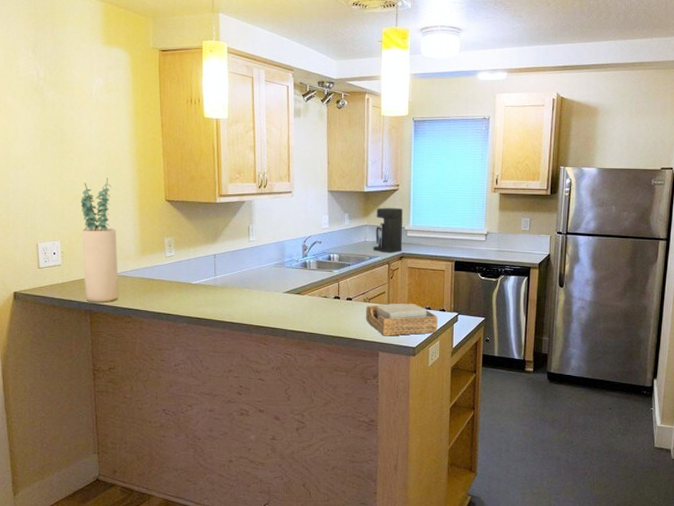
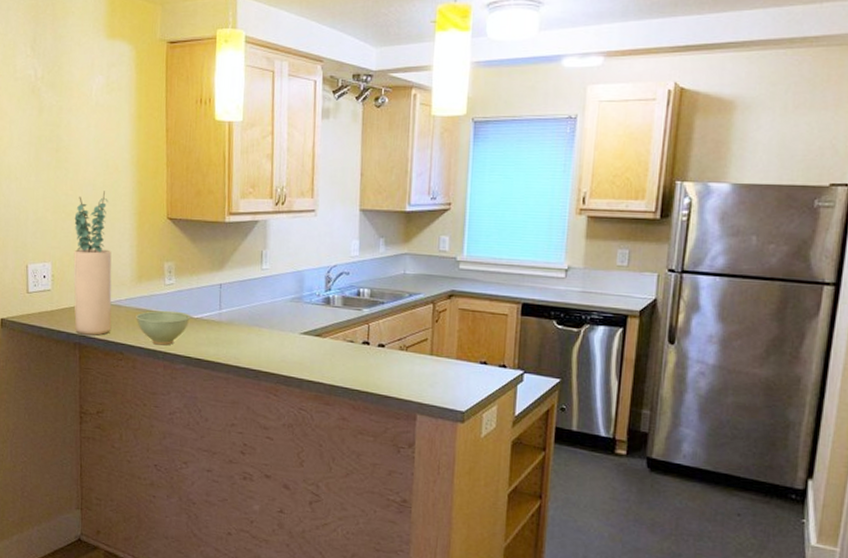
bowl: none [141,278,189,308] -> present [136,310,190,346]
napkin holder: present [365,303,438,336] -> none [400,354,496,396]
coffee maker: present [373,207,403,253] -> none [414,231,455,290]

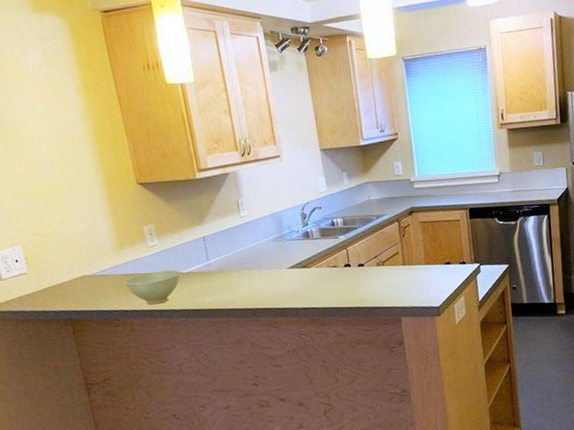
vase: present [73,191,112,336] -> none [37,166,102,310]

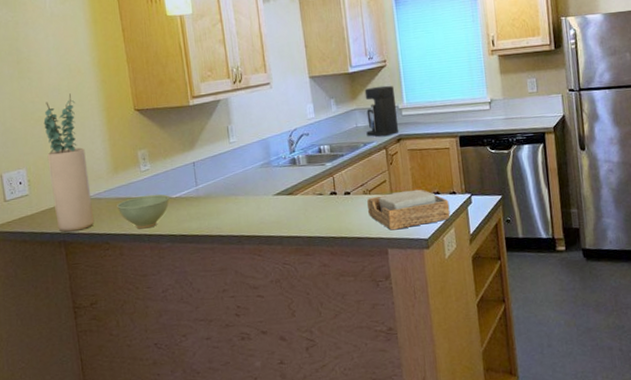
vase: none [37,166,102,310] -> present [43,93,95,232]
coffee maker: none [376,158,411,210] -> present [364,85,399,137]
napkin holder: none [380,259,461,300] -> present [366,189,451,231]

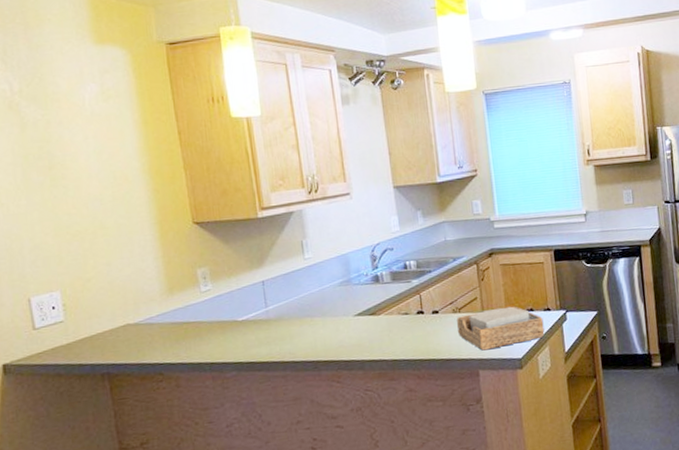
vase: present [43,93,95,232] -> none [82,204,145,363]
bowl: present [117,194,170,229] -> none [172,317,235,357]
coffee maker: present [364,85,399,137] -> none [454,196,491,252]

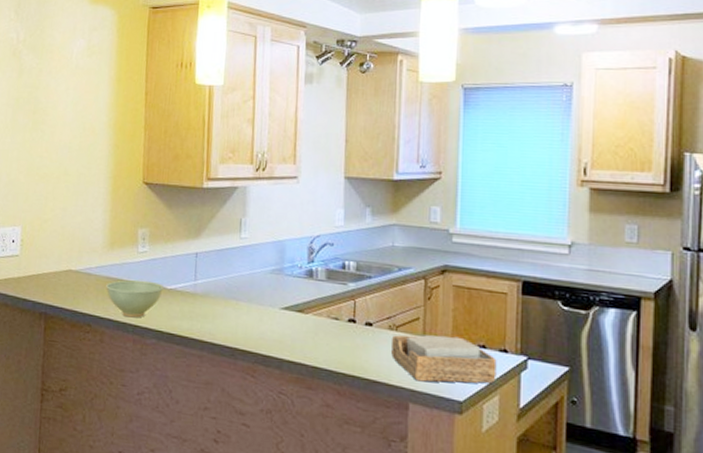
bowl: none [172,317,235,357] -> present [106,280,164,318]

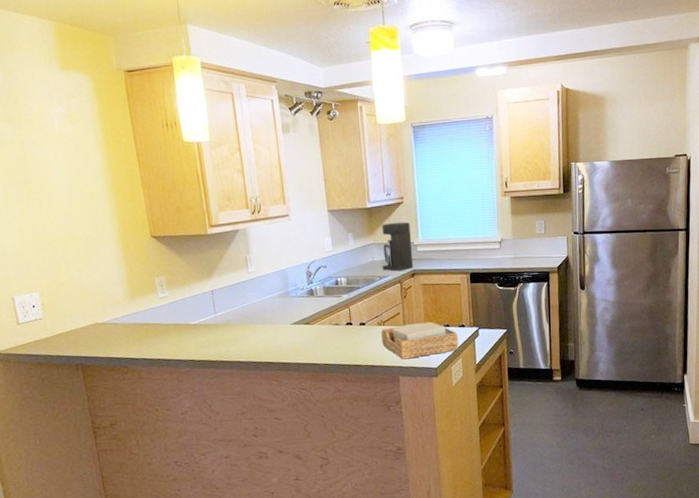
bowl: present [106,280,164,318] -> none [134,320,188,354]
coffee maker: none [404,201,447,265] -> present [381,221,414,272]

